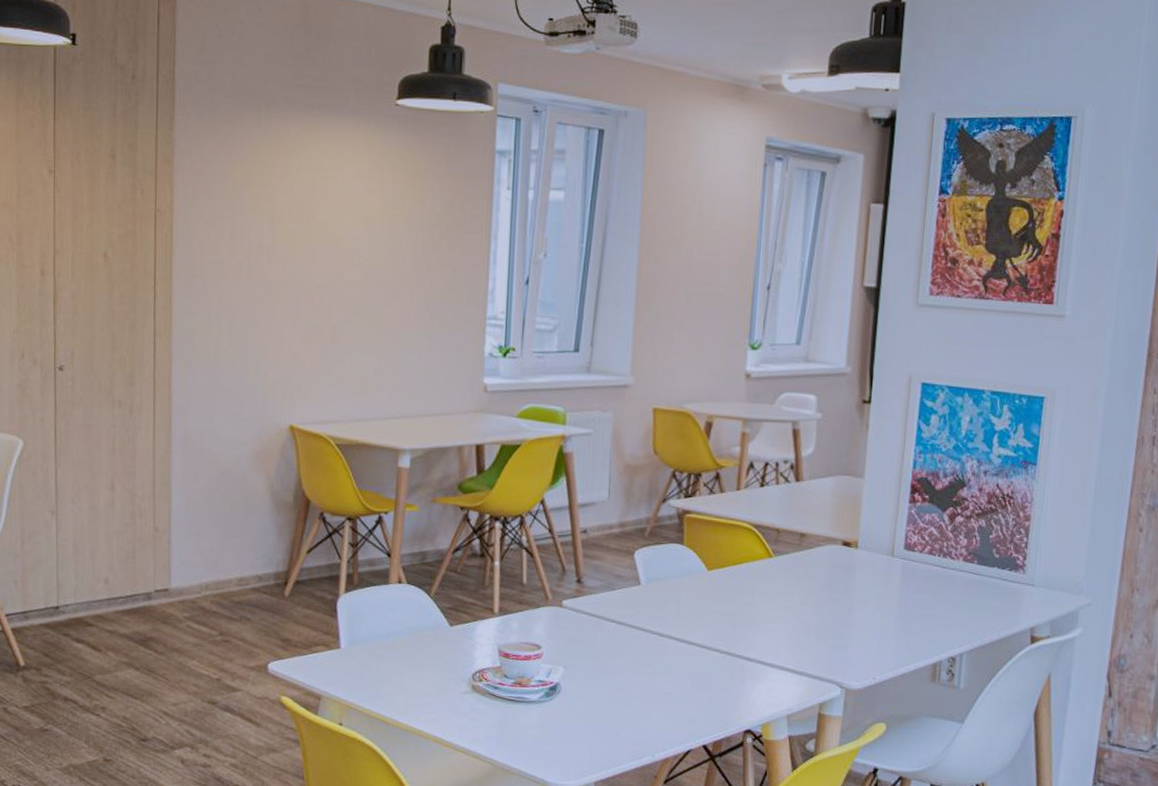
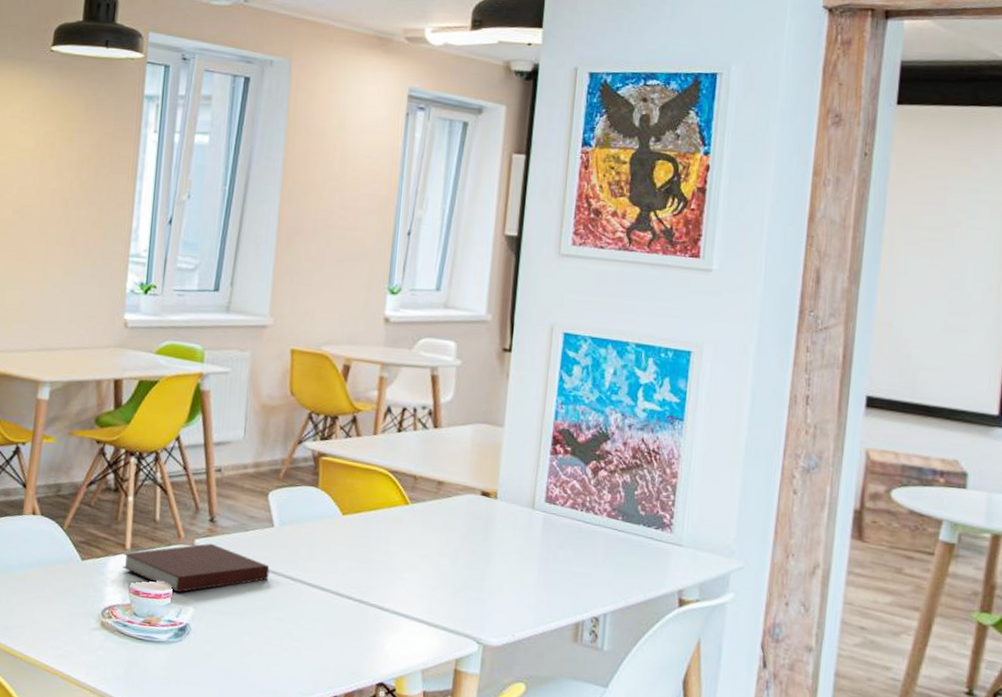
notebook: none [491,603,637,654] -> present [123,543,270,593]

